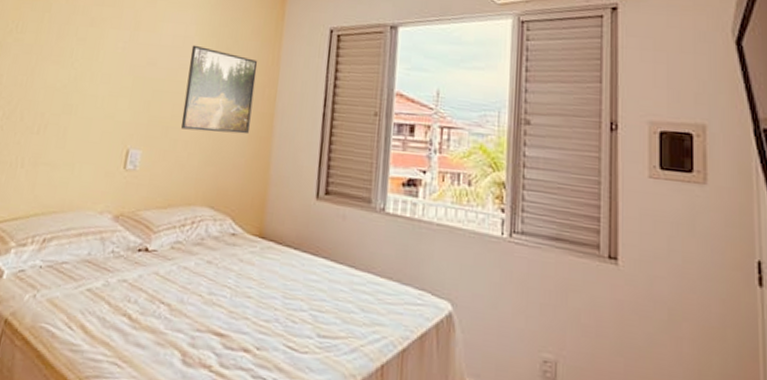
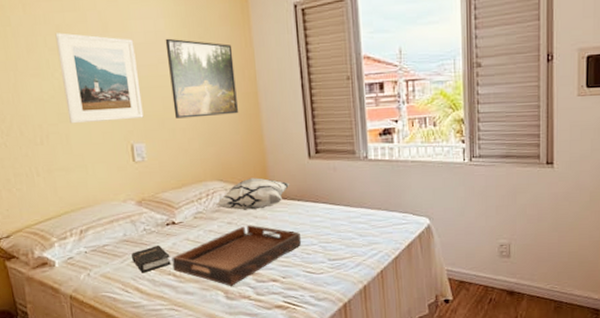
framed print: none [73,24,161,122] -> present [55,32,144,124]
hardback book: none [87,273,132,307] -> present [131,244,171,273]
serving tray: none [130,269,290,347] -> present [172,225,302,286]
decorative pillow: none [200,210,289,251] -> present [216,177,290,210]

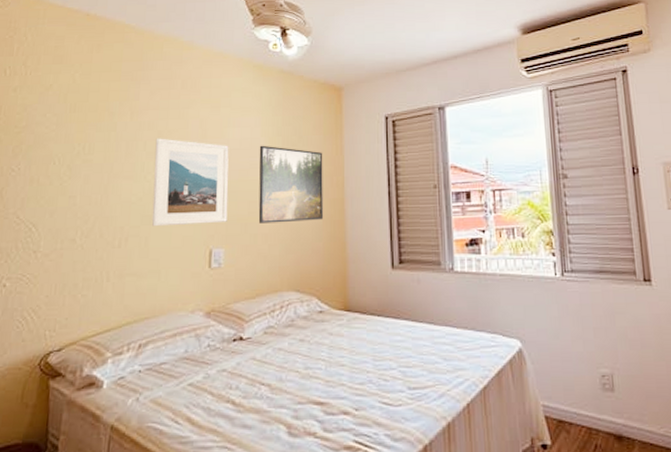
hardback book: present [131,244,171,273] -> none [188,364,232,399]
serving tray: present [172,225,302,286] -> none [233,343,379,419]
decorative pillow: present [216,177,290,210] -> none [290,289,370,326]

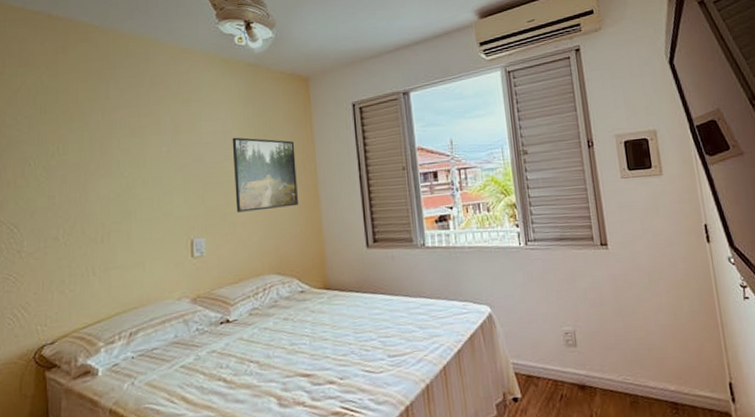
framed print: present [151,138,229,227] -> none [129,135,206,221]

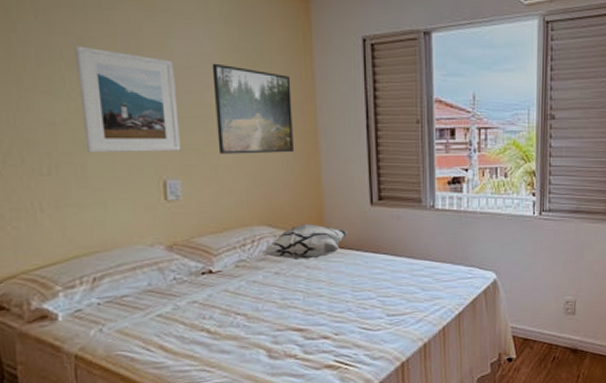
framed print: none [129,135,206,221] -> present [74,46,181,153]
decorative pillow: none [273,269,348,305] -> present [263,224,348,259]

